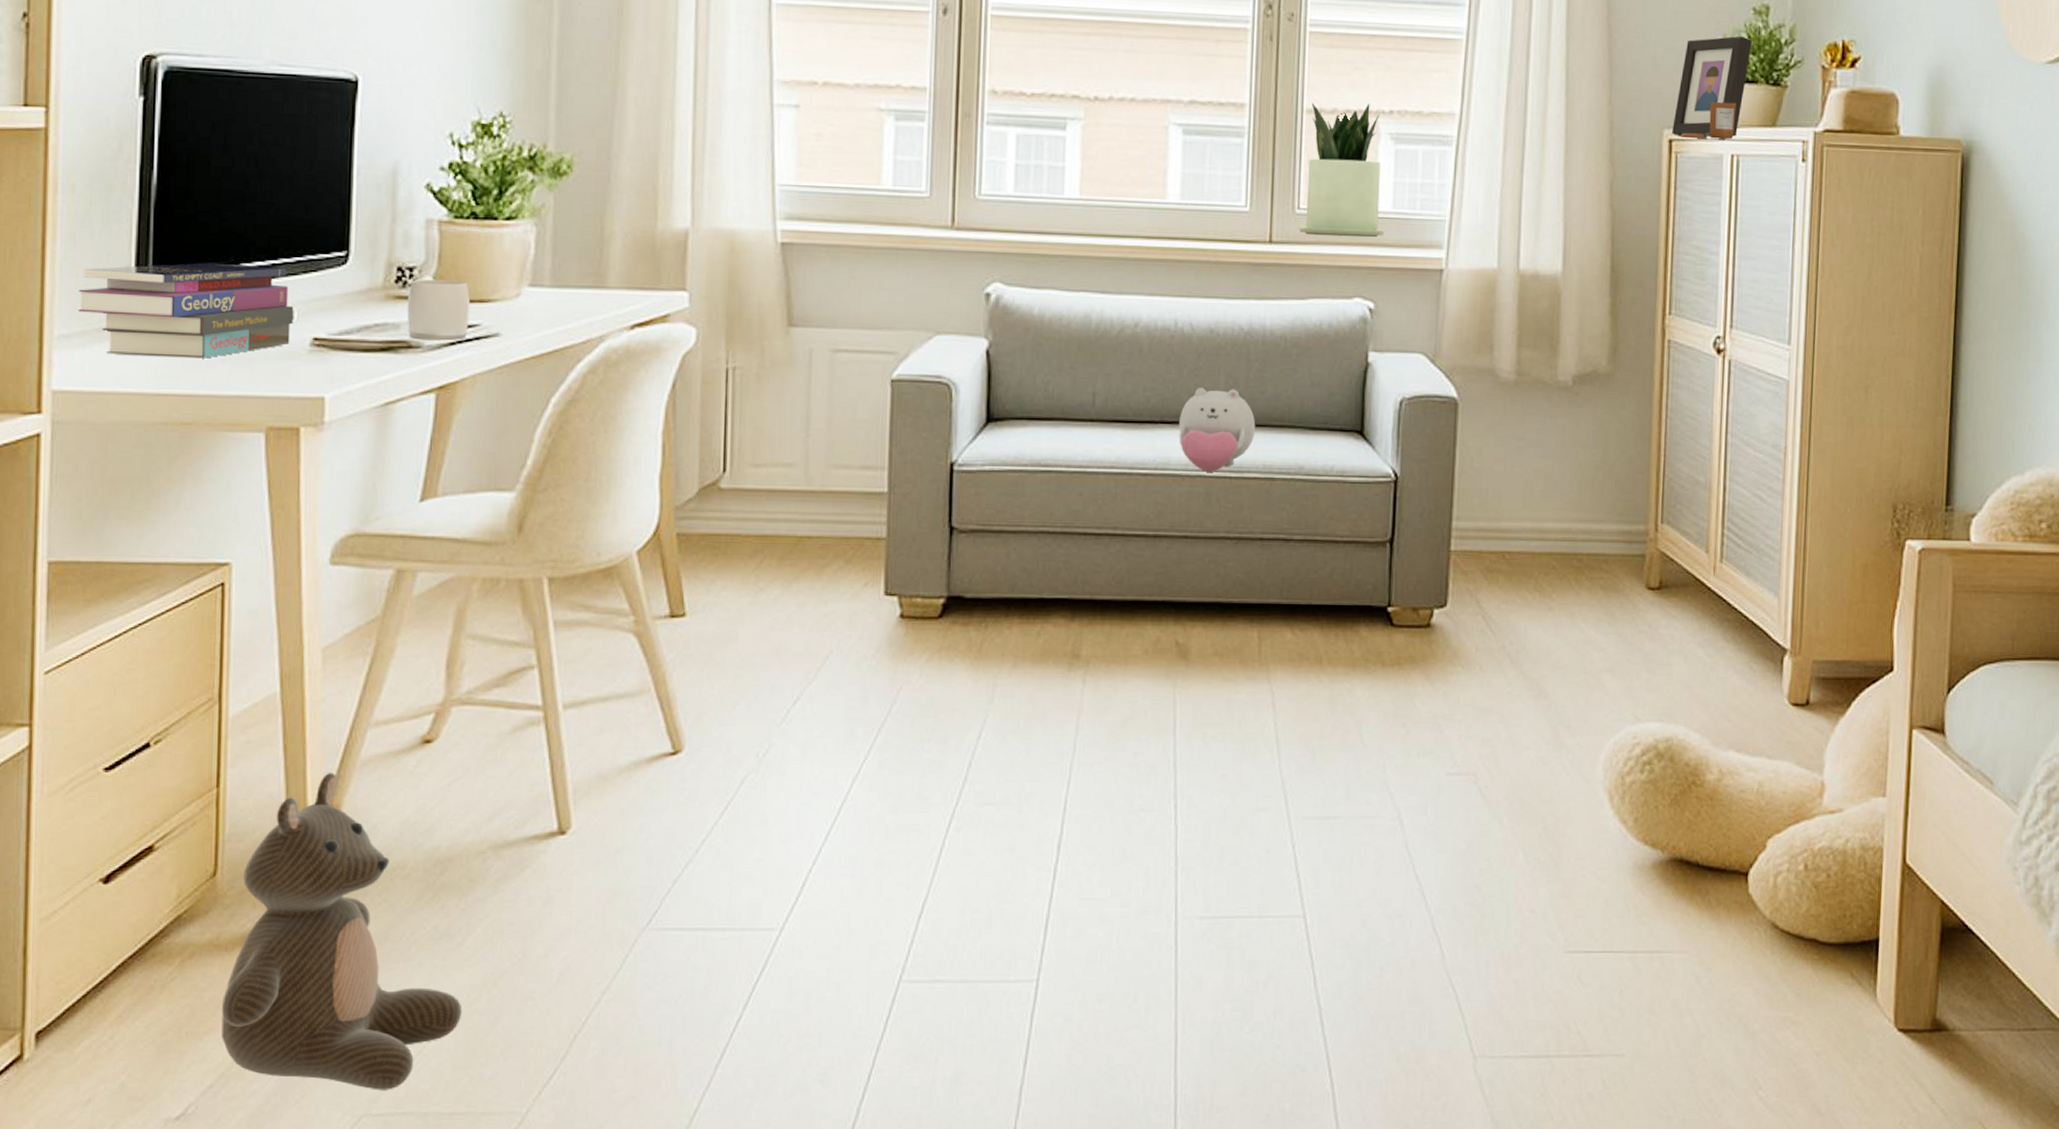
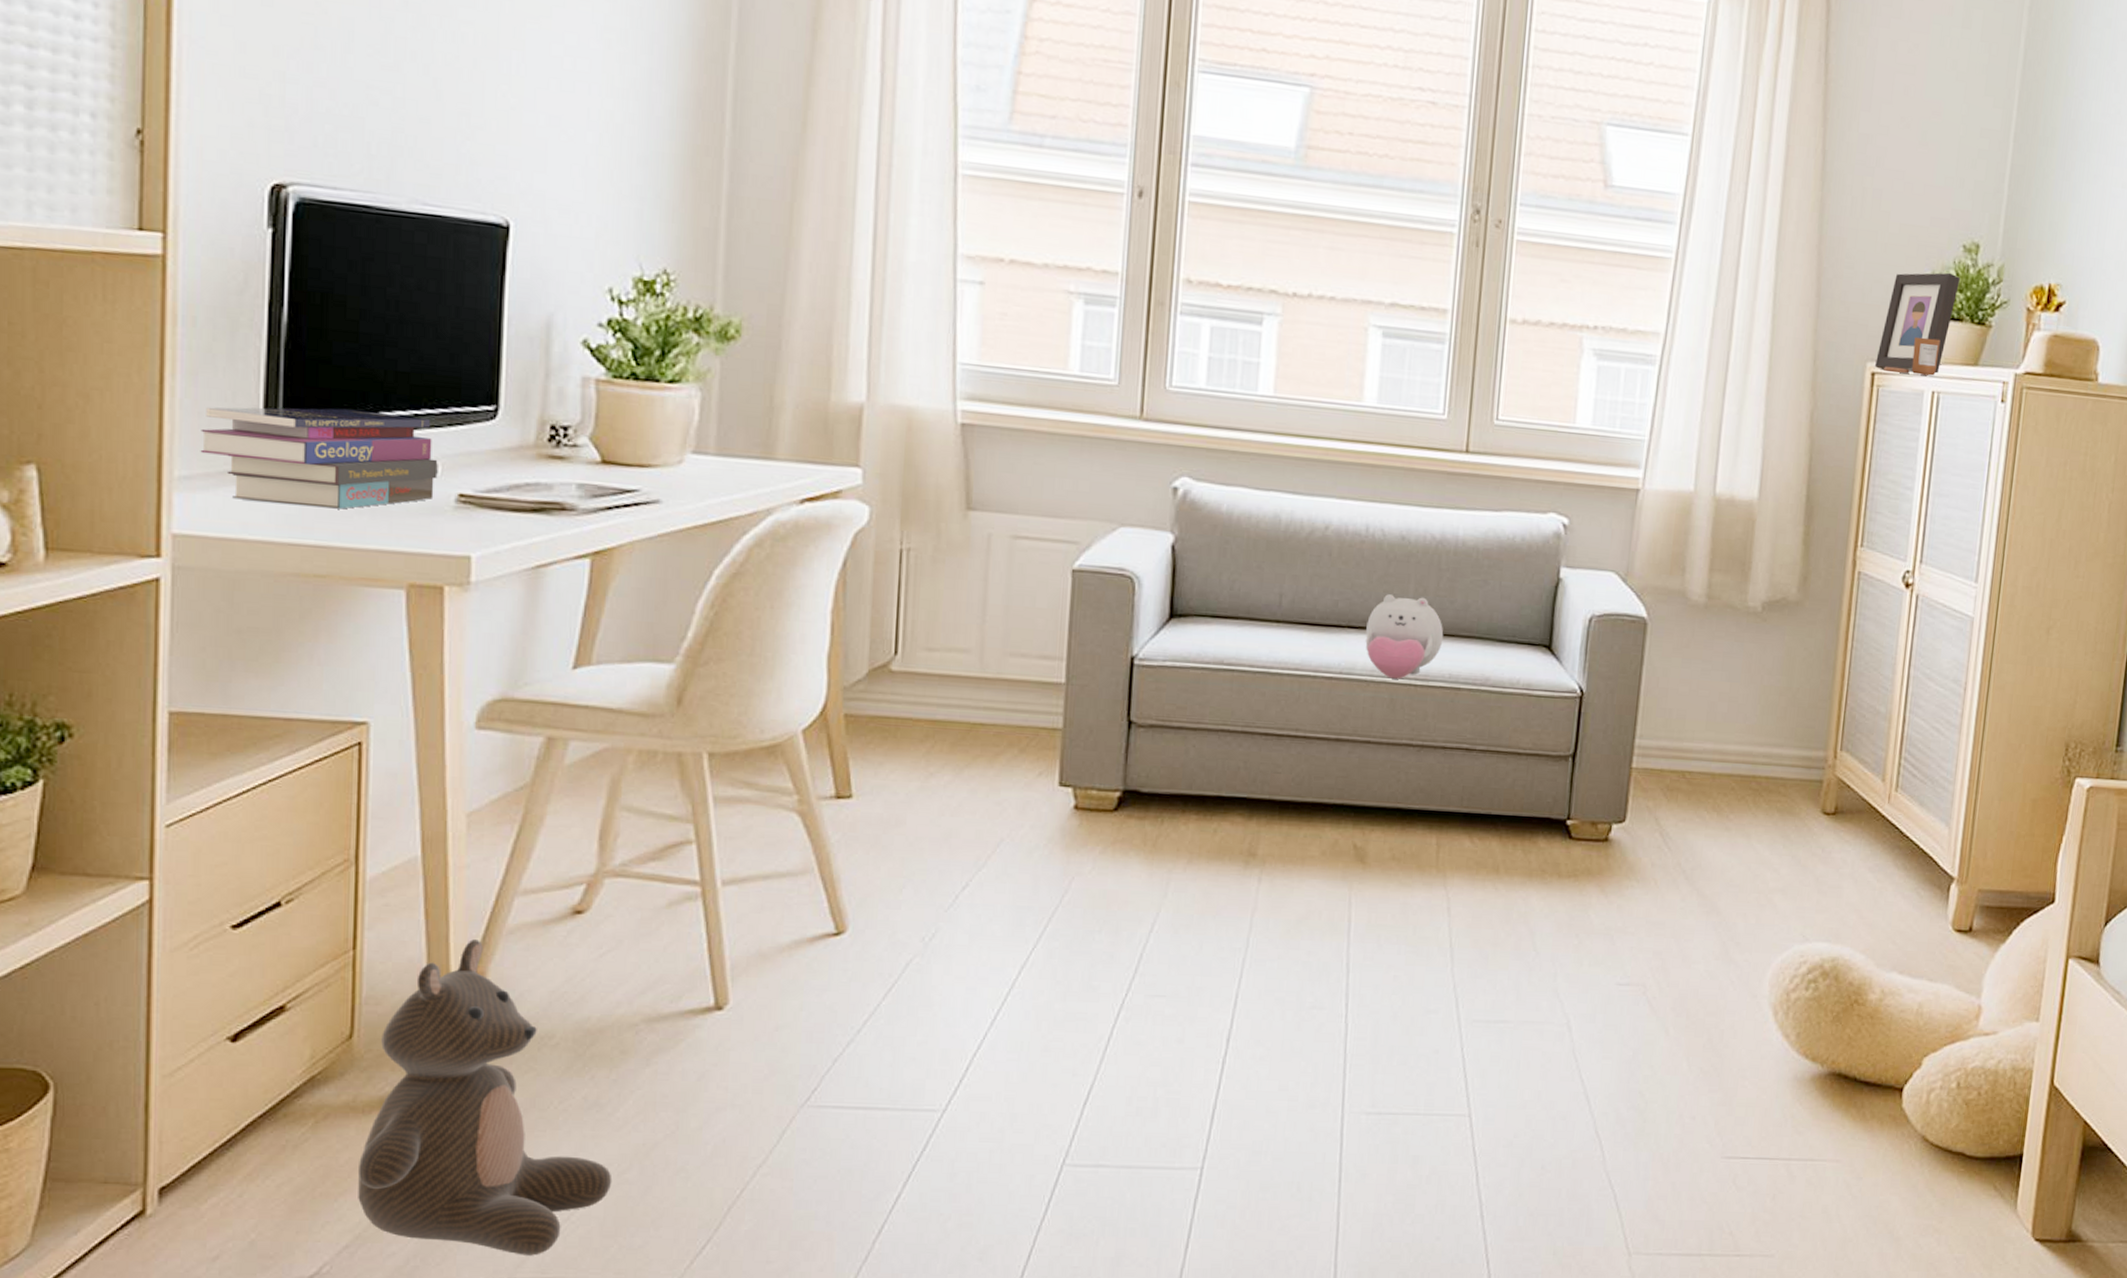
mug: present [407,279,471,341] -> none [560,439,630,506]
planter: present [1298,103,1386,238] -> none [1496,313,1585,454]

